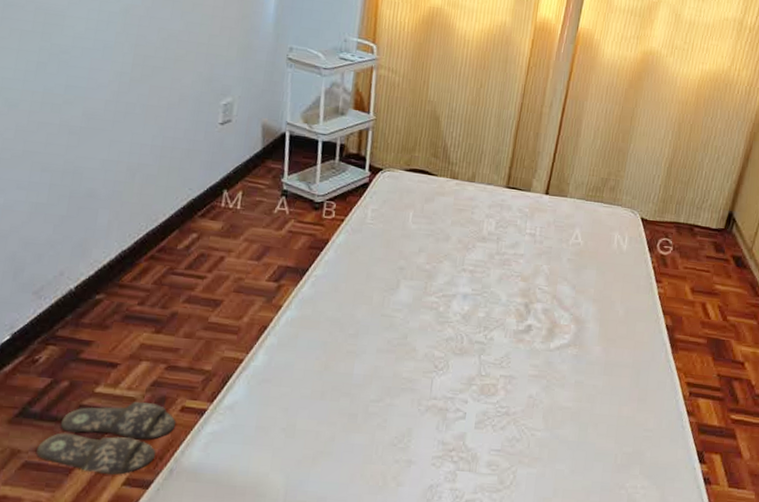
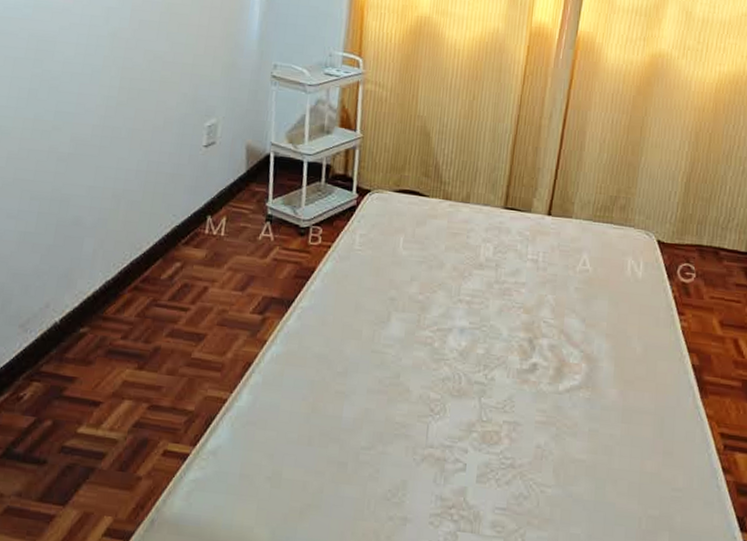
slippers: present [37,402,177,475] -> none [19,444,158,524]

